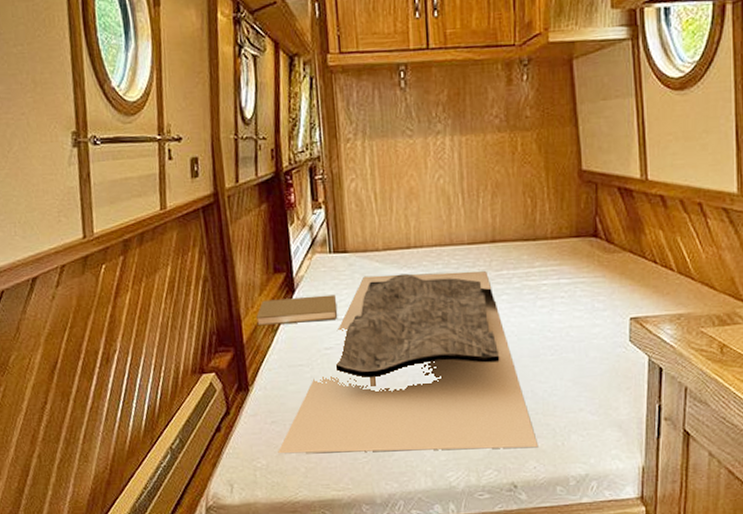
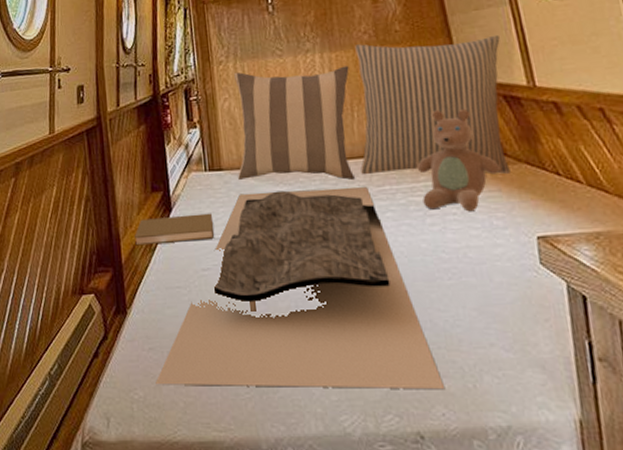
pillow: none [362,150,478,264] -> present [234,65,355,181]
pillow: none [482,126,622,261] -> present [355,34,511,175]
teddy bear: none [533,198,607,296] -> present [417,108,500,212]

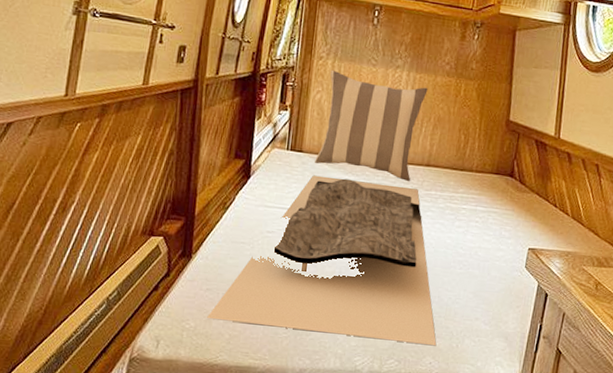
book: present [135,213,214,246] -> none [210,180,285,208]
pillow: present [355,34,511,175] -> none [416,72,546,199]
teddy bear: present [417,108,500,212] -> none [456,140,518,222]

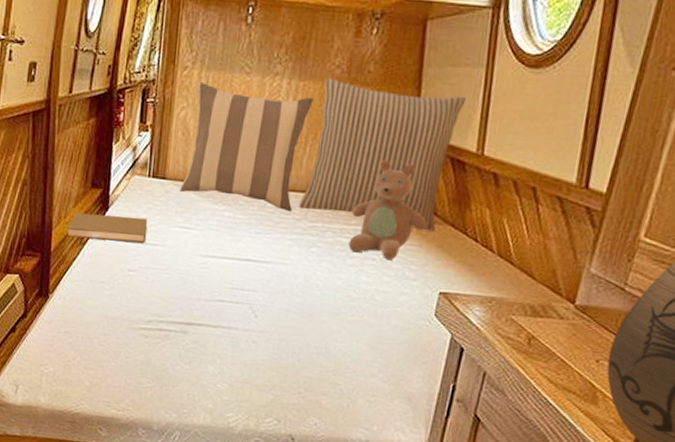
throw blanket: present [207,175,437,346] -> none [66,205,323,405]
book: none [210,180,285,208] -> present [67,212,147,243]
pillow: none [416,72,546,199] -> present [299,78,466,232]
teddy bear: none [456,140,518,222] -> present [348,160,427,260]

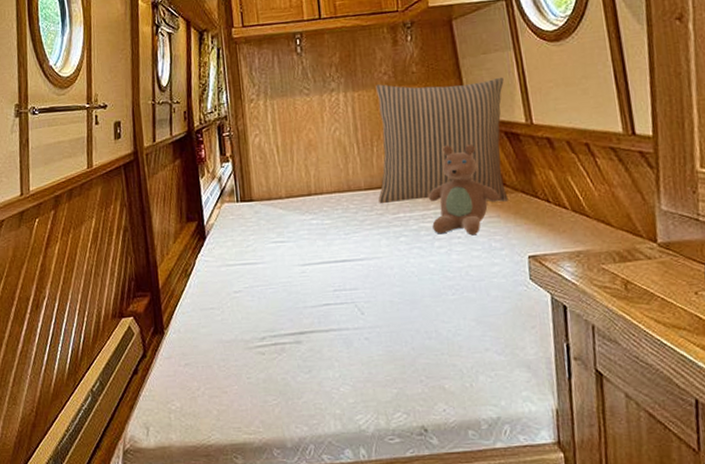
book: present [67,212,147,243] -> none [171,240,245,272]
pillow: present [180,81,314,211] -> none [264,104,373,211]

